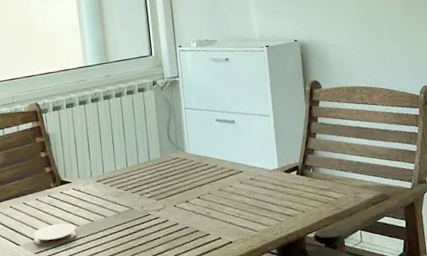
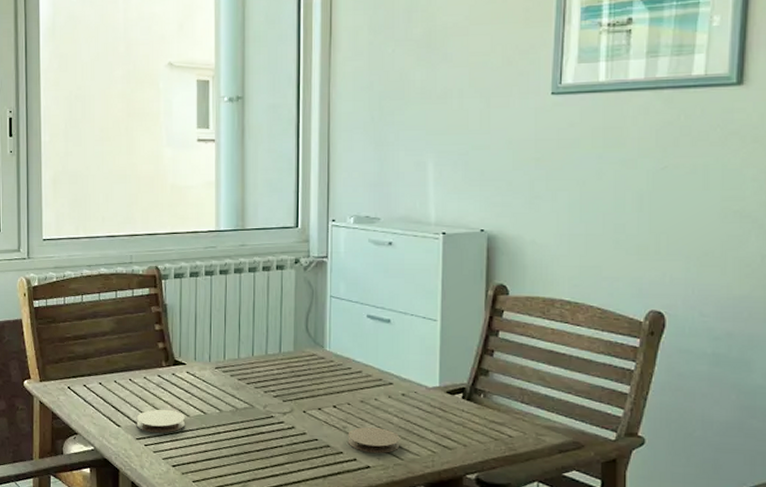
coaster: none [212,209,254,231] -> present [347,427,400,453]

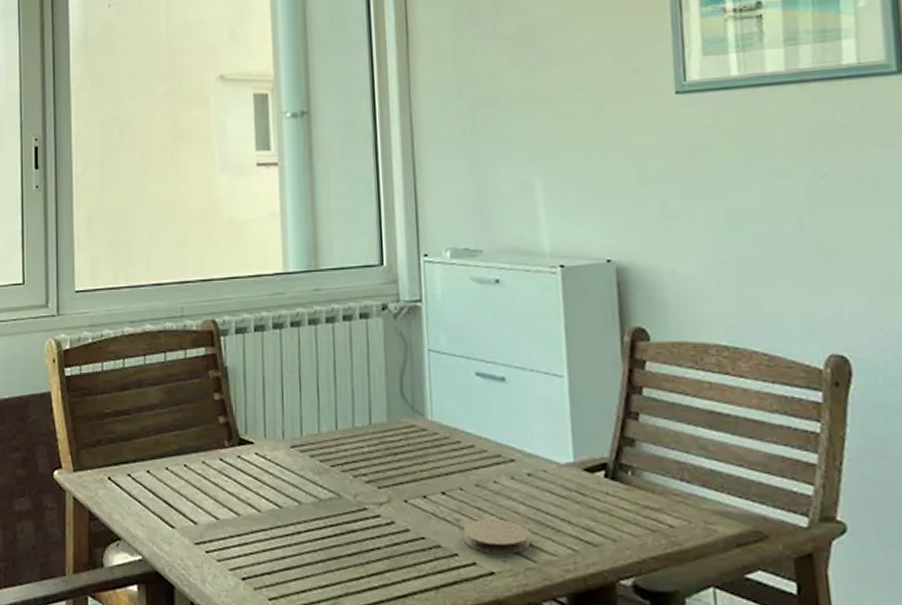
coaster: present [136,409,185,434] -> none [194,503,255,536]

